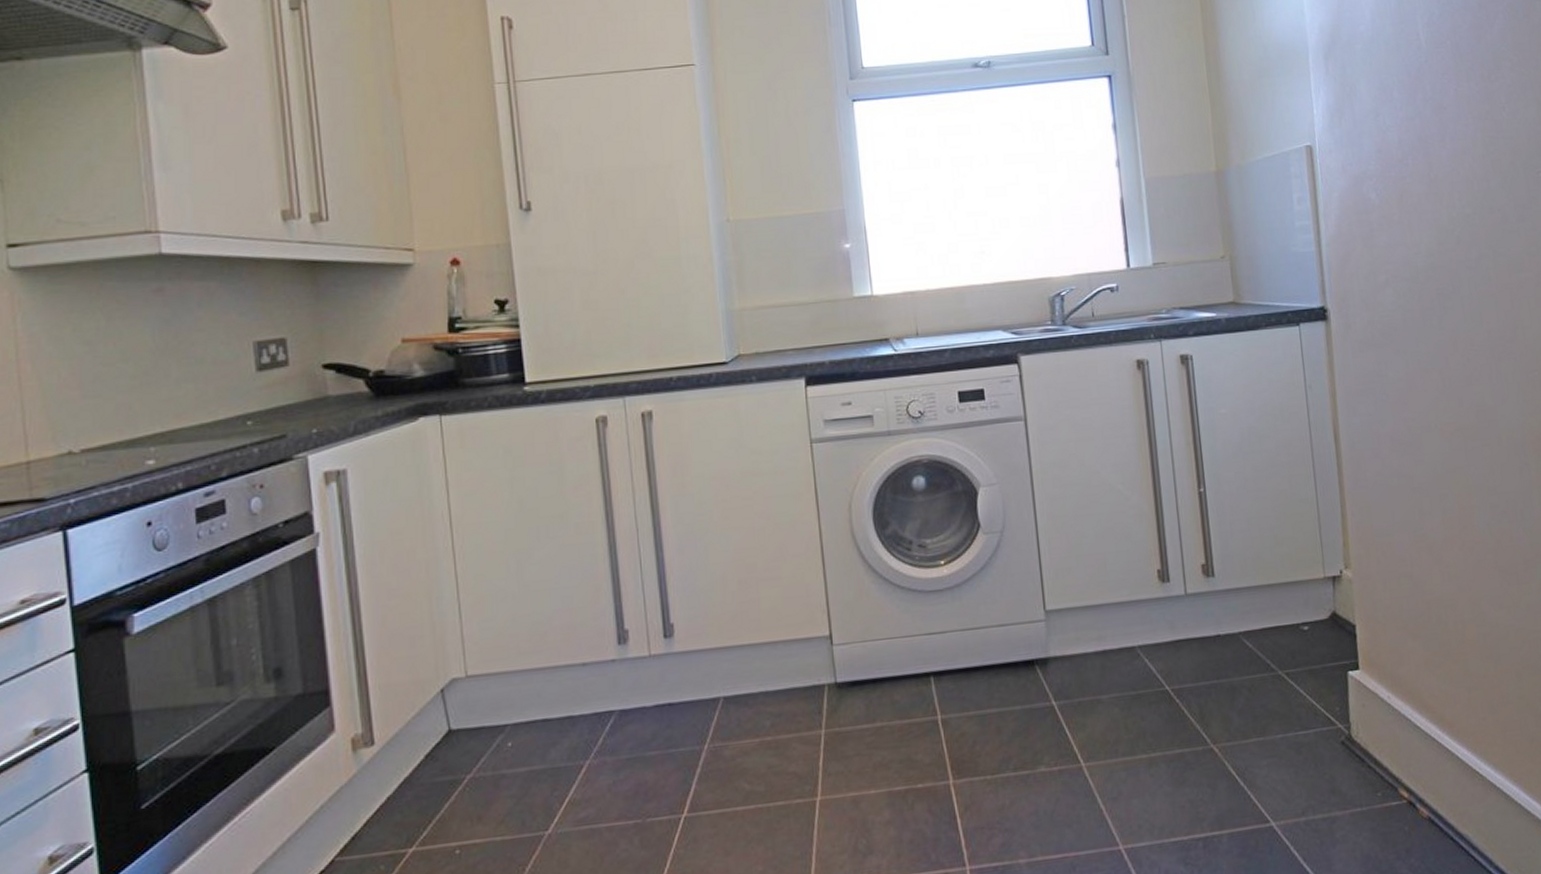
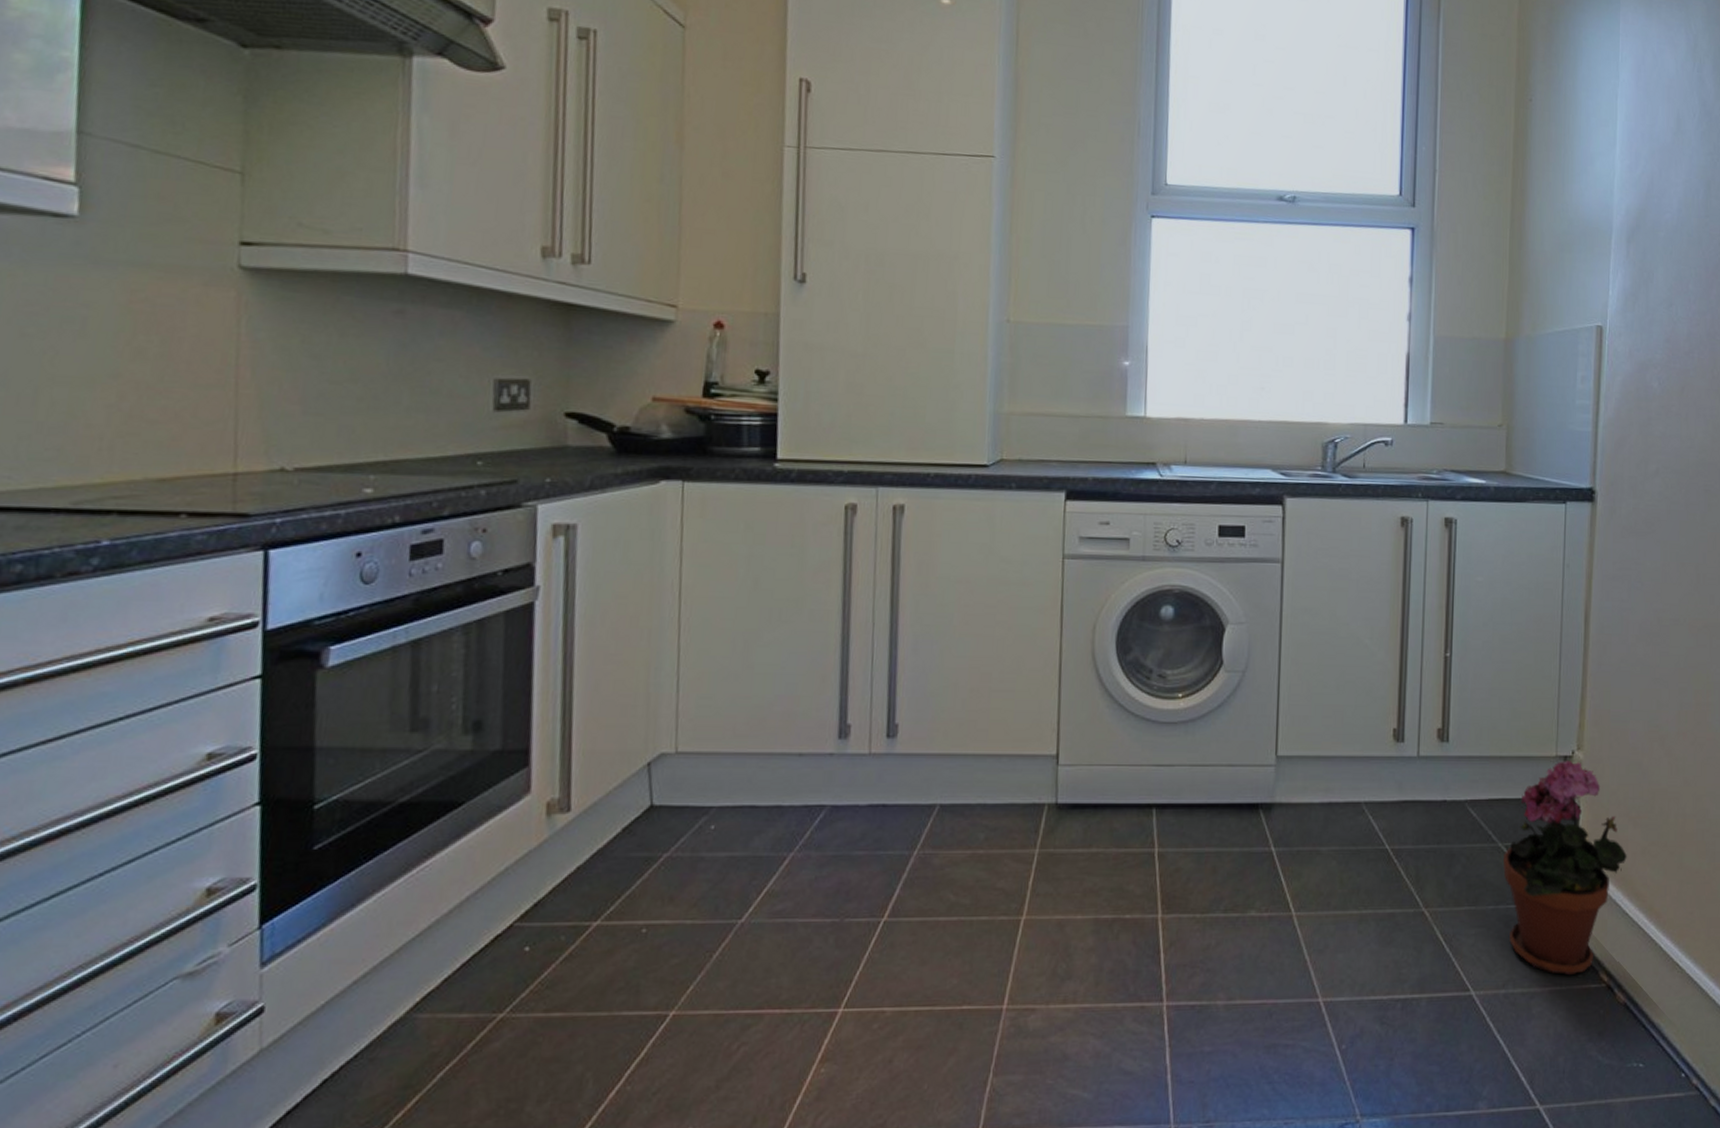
potted plant: none [1285,579,1411,796] -> present [1503,759,1627,976]

